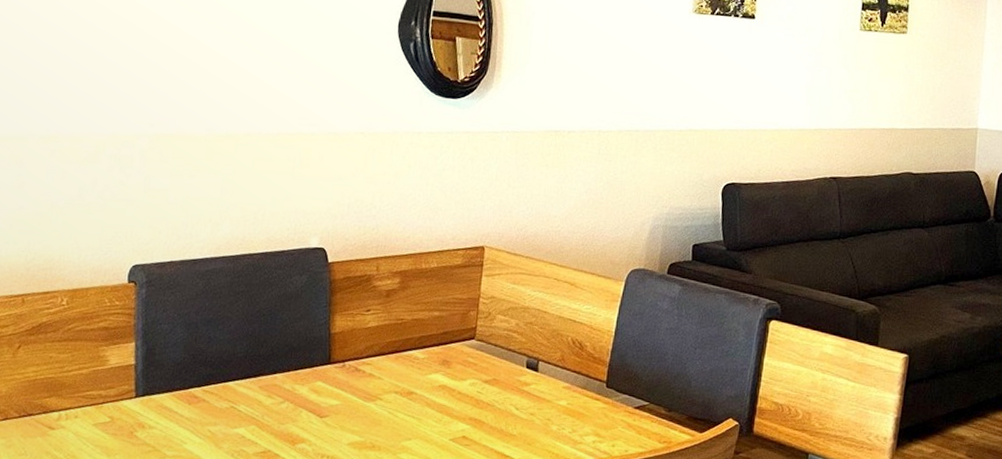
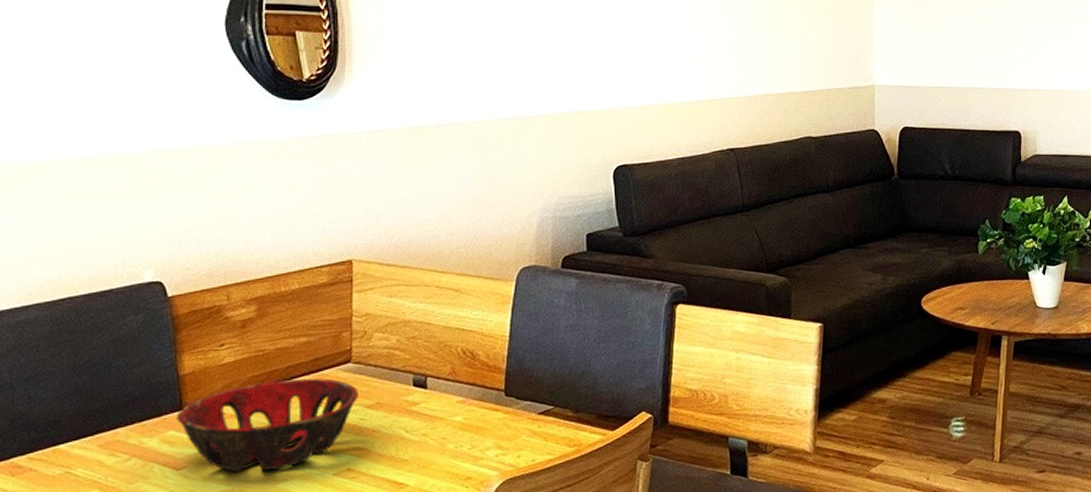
decorative bowl: none [324,348,479,429] -> present [176,378,358,472]

